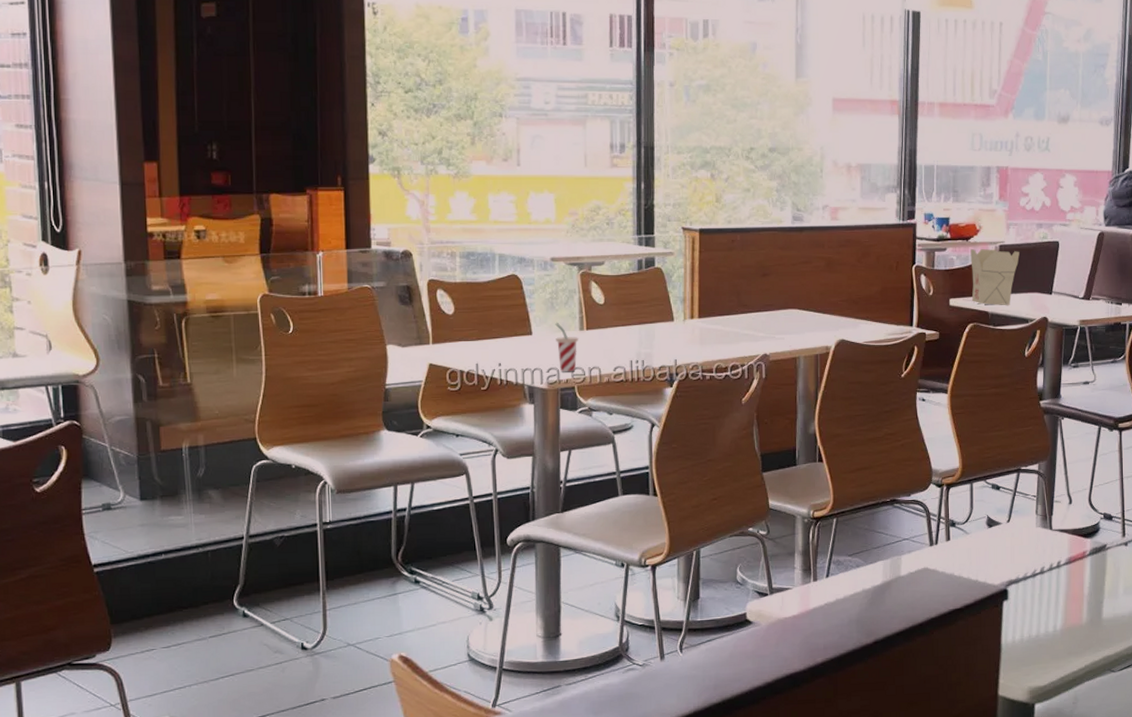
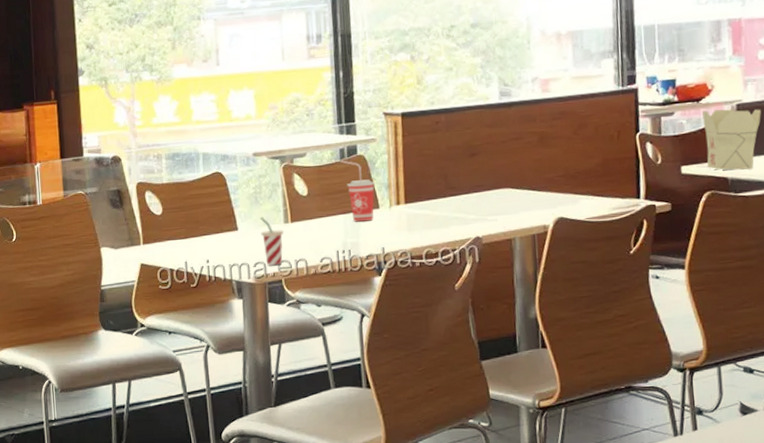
beverage cup: none [638,271,672,333] -> present [340,160,376,222]

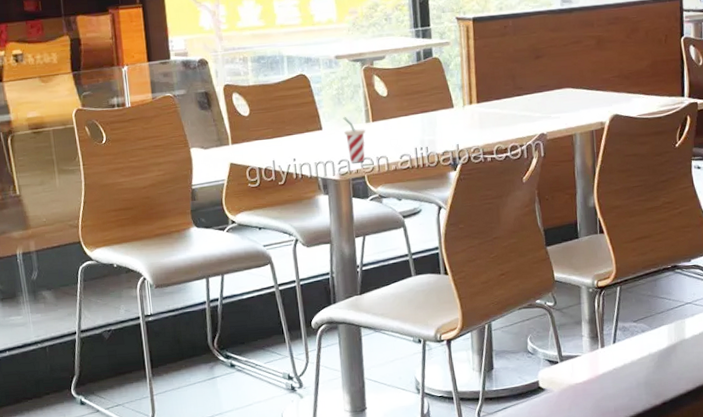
beverage cup: present [340,160,376,222] -> none [417,62,450,121]

